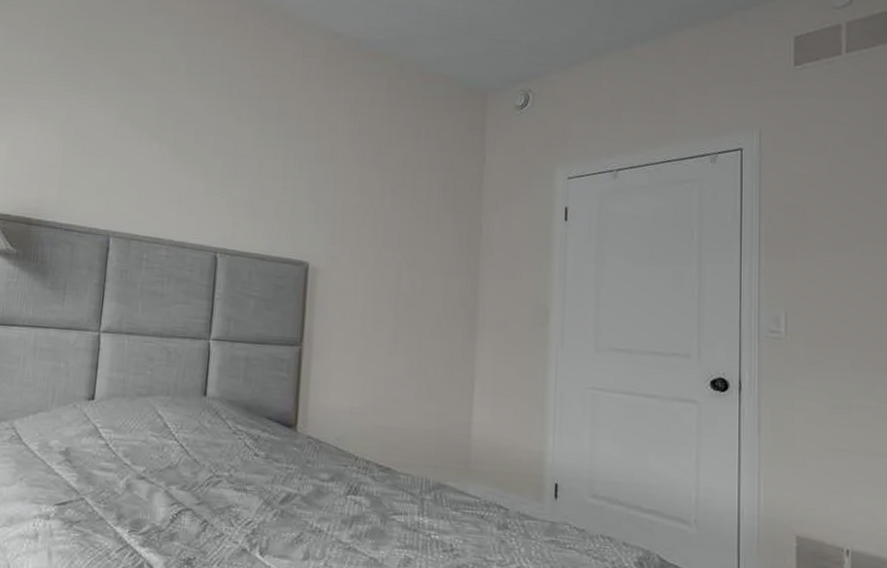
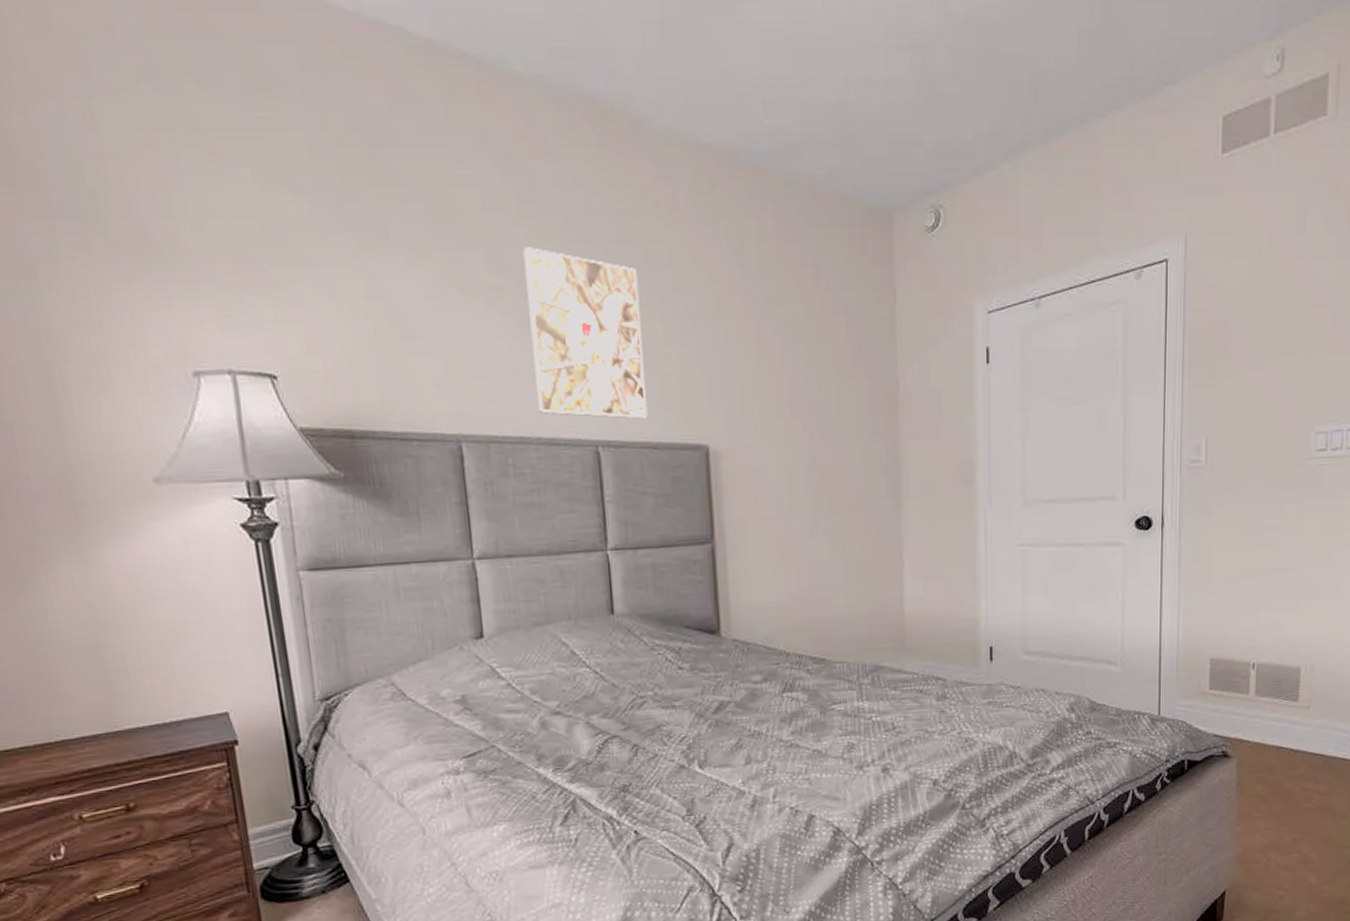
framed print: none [174,97,271,235] -> present [523,247,648,419]

